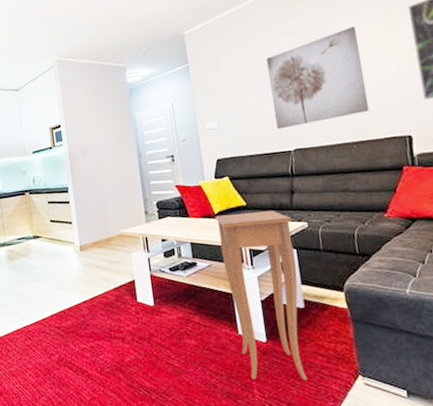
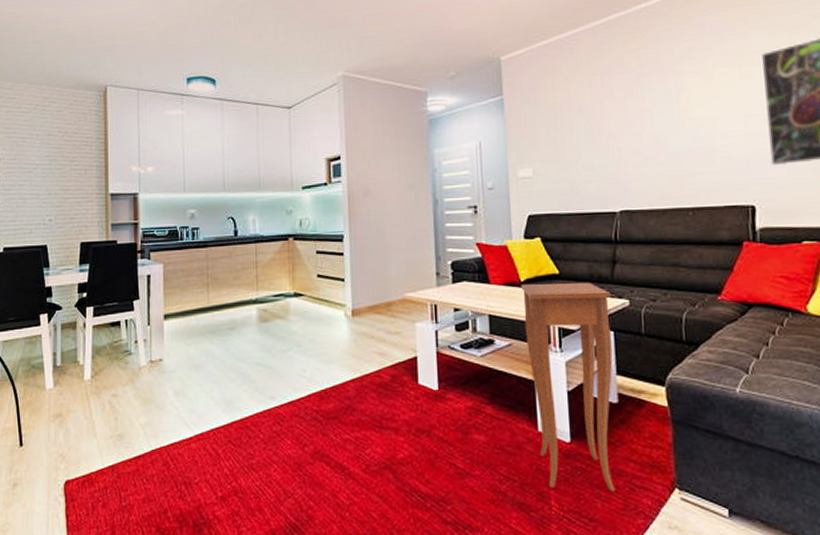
wall art: present [266,26,370,130] -> none [595,71,710,185]

